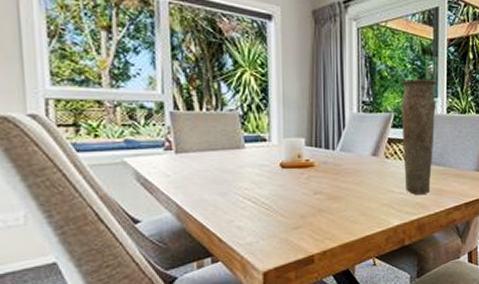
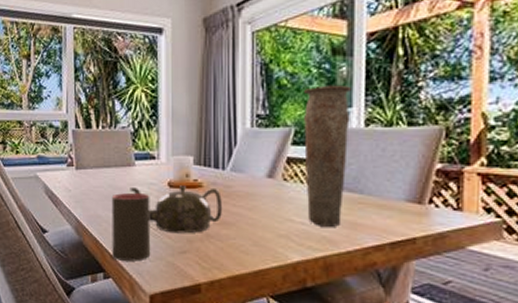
cup: none [219,174,263,243] -> present [111,192,151,261]
teapot: none [239,165,332,211] -> present [130,185,222,234]

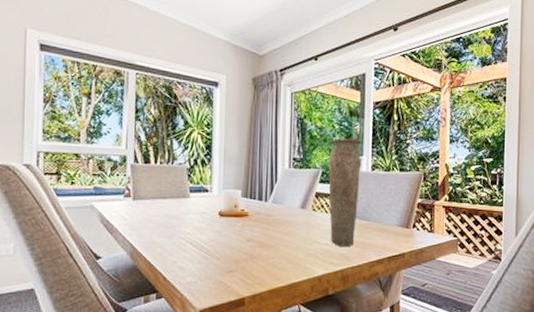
cup: present [111,192,151,261] -> none [165,220,203,282]
teapot: present [130,185,222,234] -> none [184,214,264,256]

